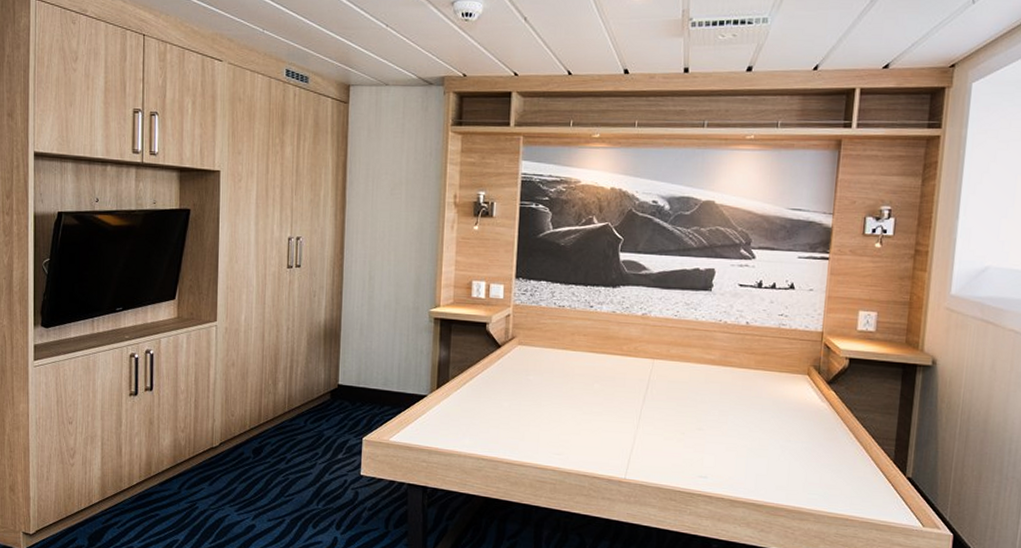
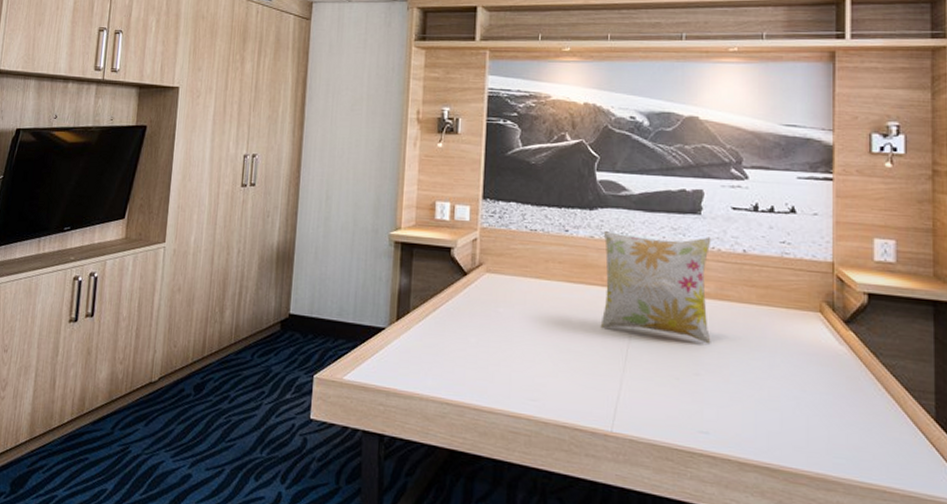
decorative pillow: none [618,307,719,404] -> present [600,231,711,344]

